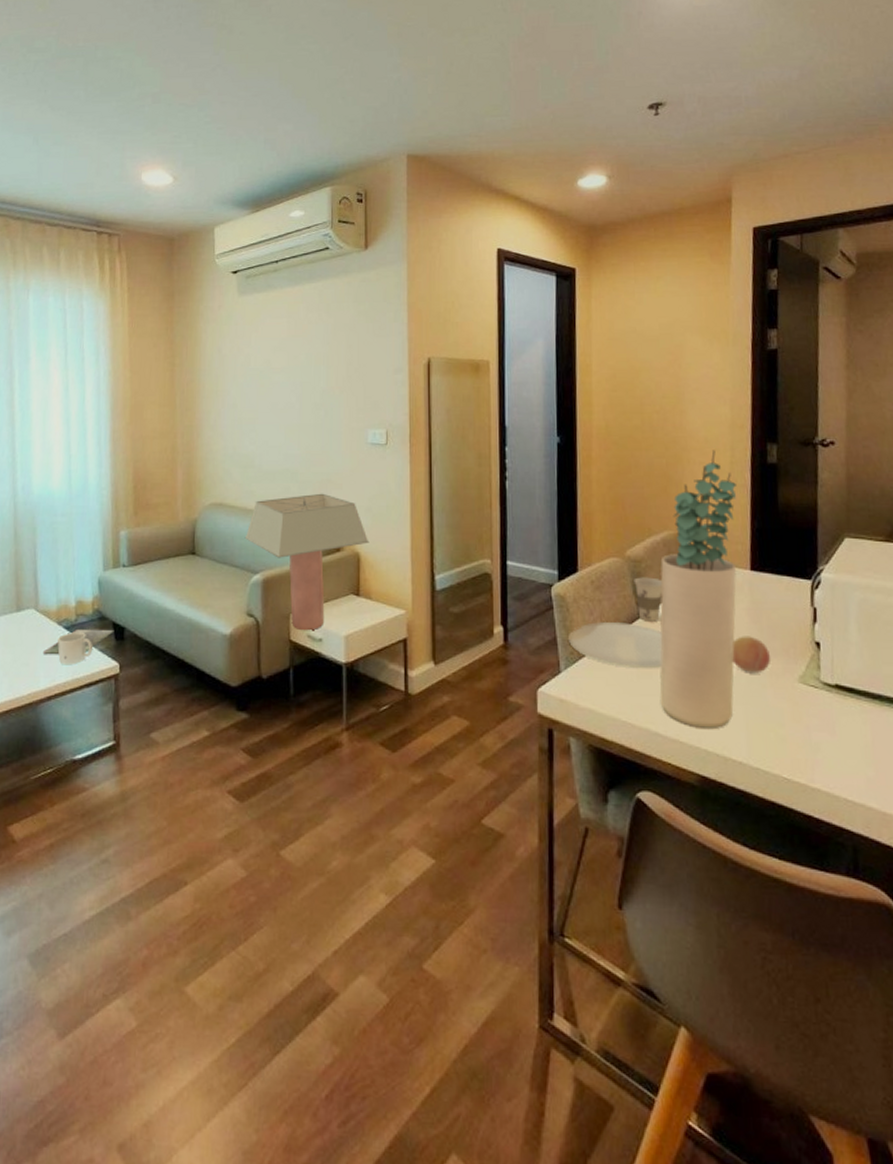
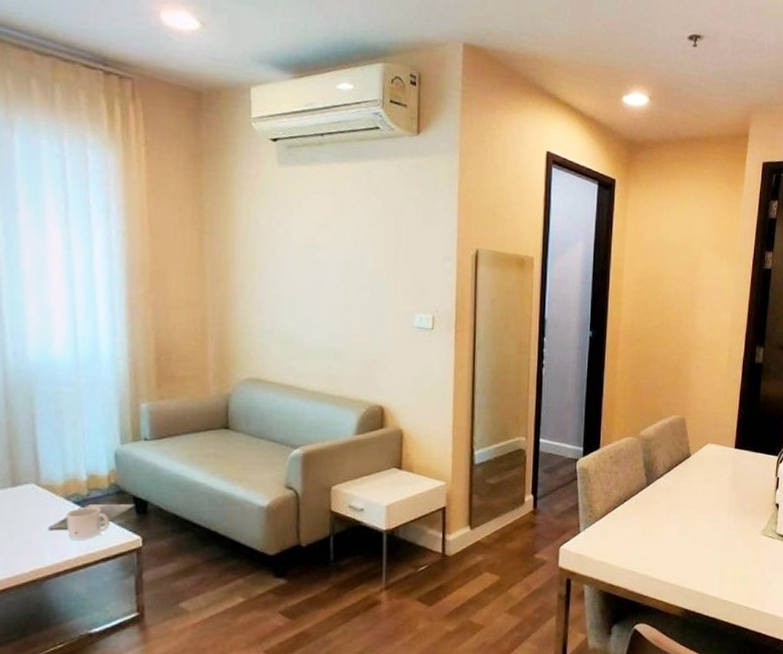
table lamp: present [244,493,370,631] -> none [283,372,413,502]
plate: present [567,622,663,669] -> none [588,491,664,528]
cup: present [634,577,663,621] -> none [645,453,668,489]
vase: present [659,450,737,728] -> none [658,350,730,572]
fruit: present [732,636,771,672] -> none [715,500,744,528]

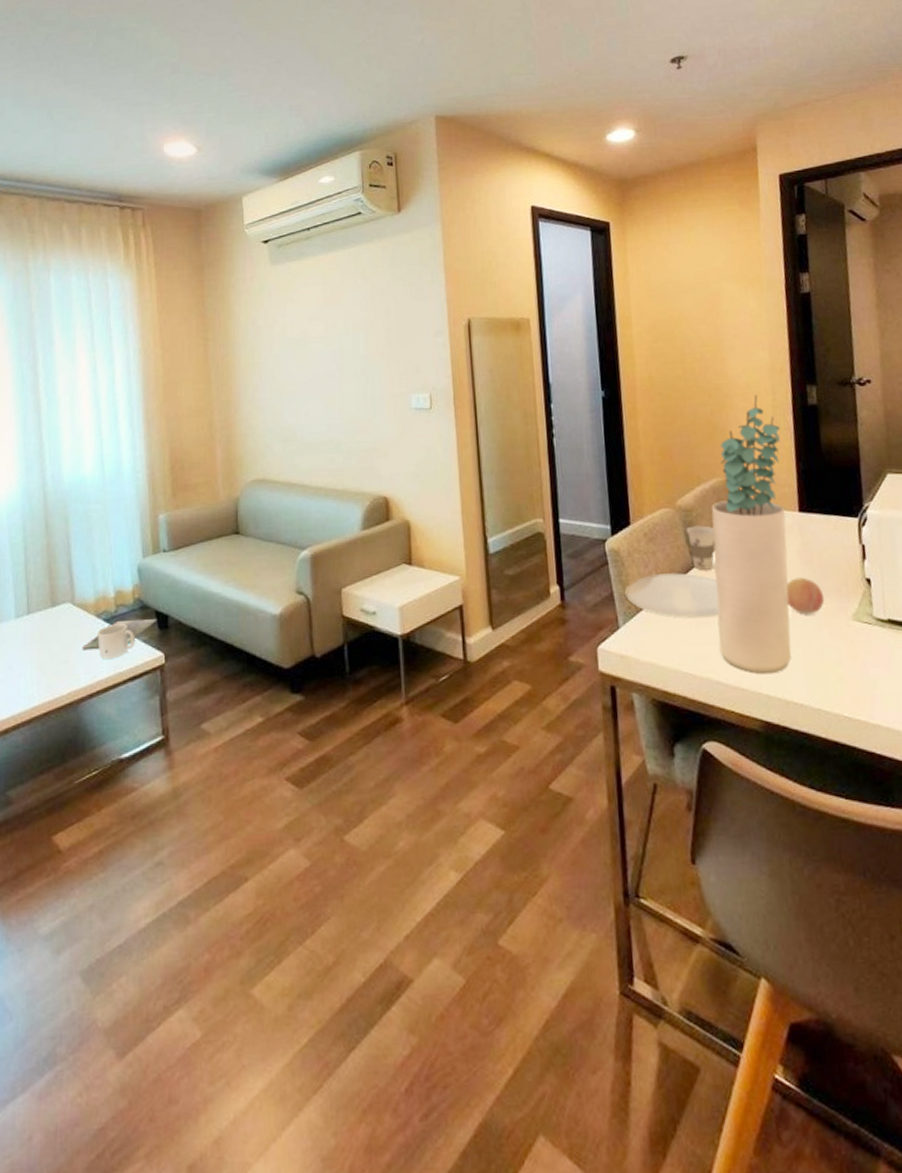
plate: none [588,491,664,528] -> present [624,573,719,619]
cup: none [645,453,668,489] -> present [686,525,715,570]
vase: none [658,350,730,572] -> present [711,395,791,673]
fruit: none [715,500,744,528] -> present [786,577,825,614]

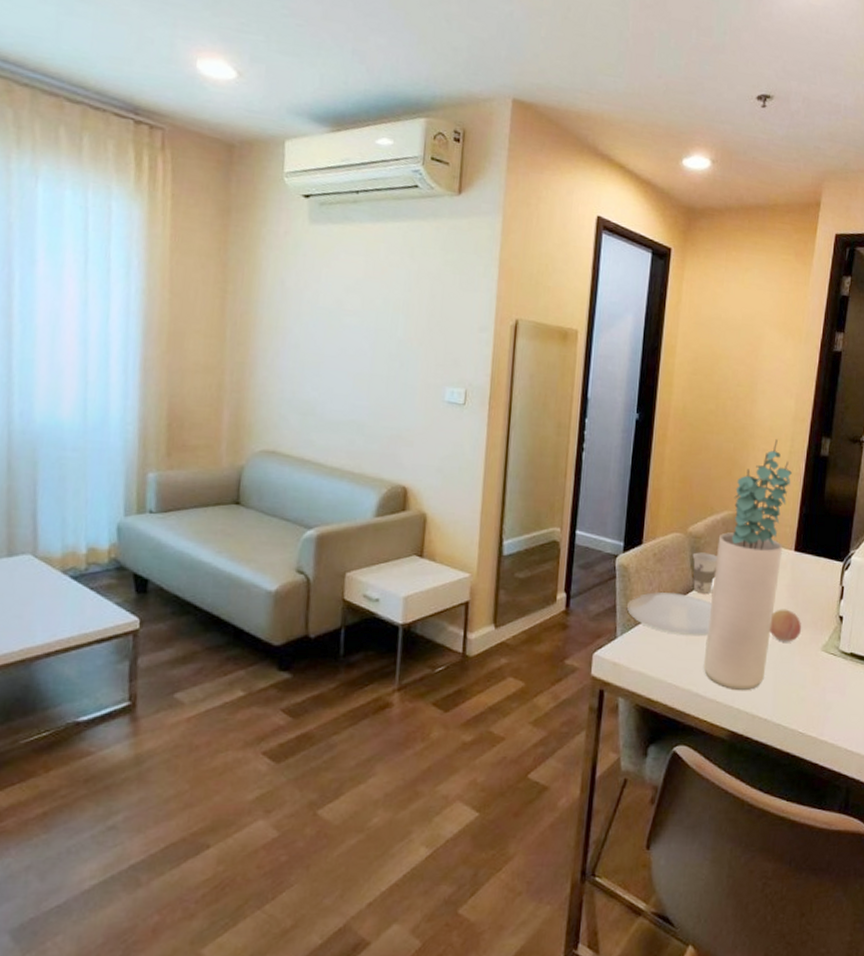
magazine: present [81,619,158,649] -> none [41,580,135,606]
mug: present [97,623,135,660] -> none [61,582,107,619]

